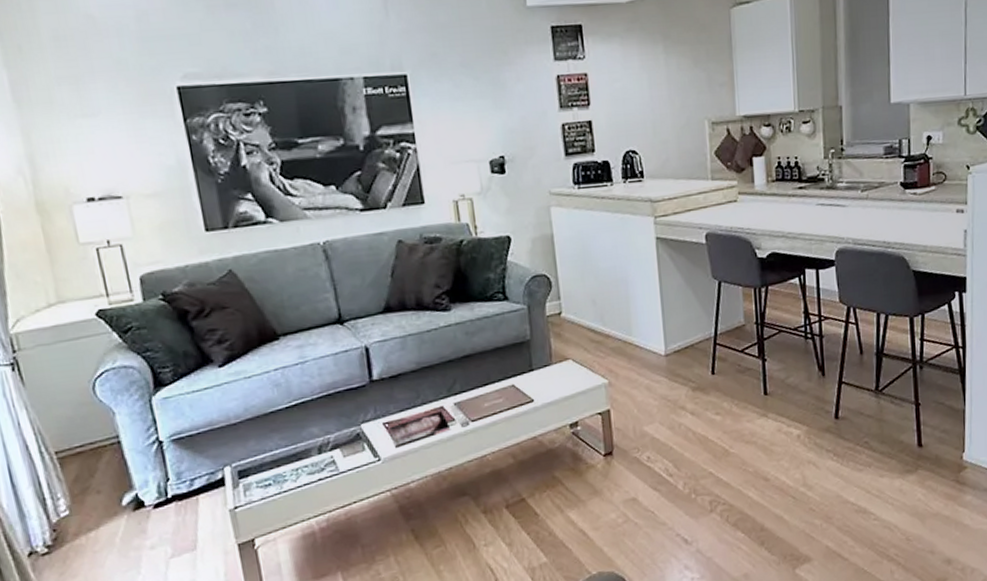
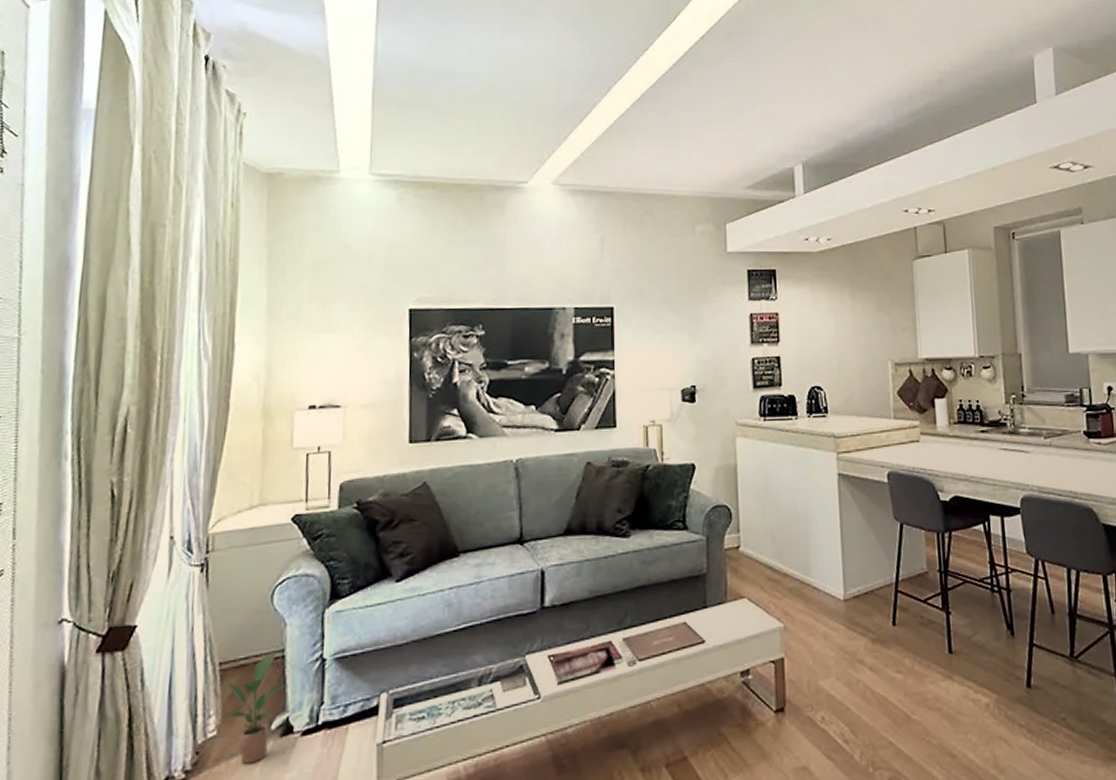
potted plant: none [70,437,129,536] -> present [224,651,287,764]

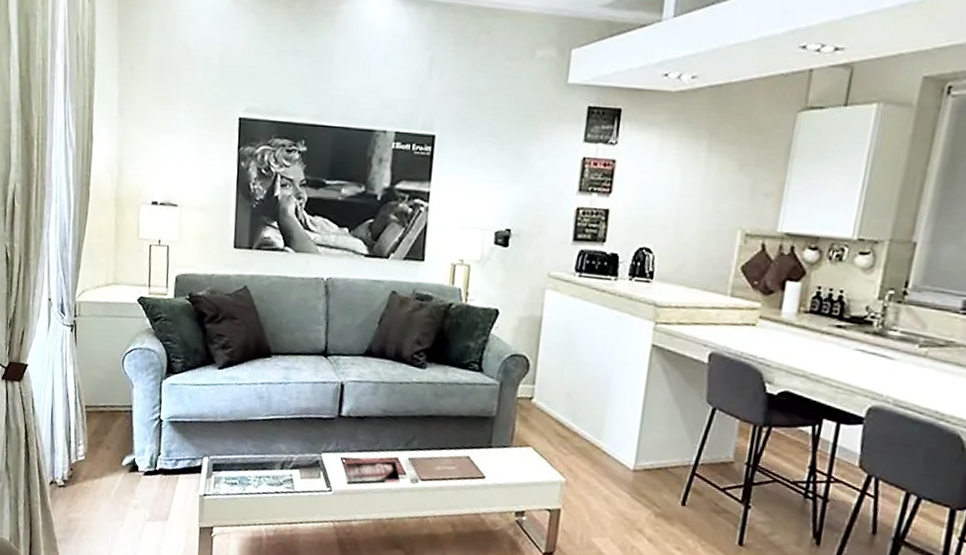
potted plant: present [224,651,287,764] -> none [89,405,134,487]

